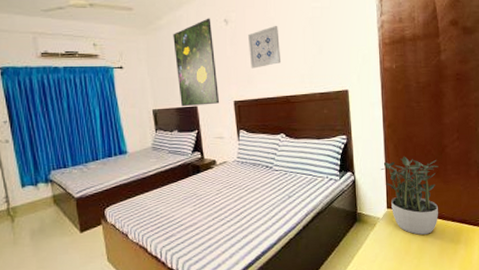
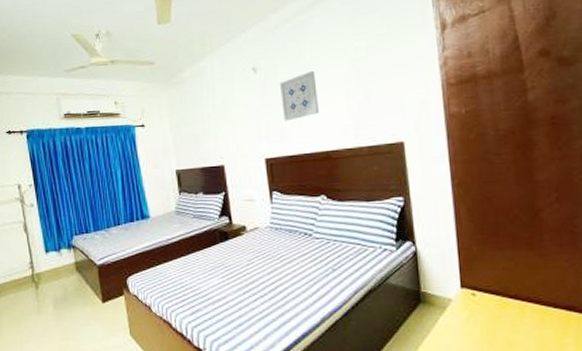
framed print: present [173,18,220,107] -> none [197,67,249,167]
potted plant: present [381,156,438,235] -> none [451,222,534,323]

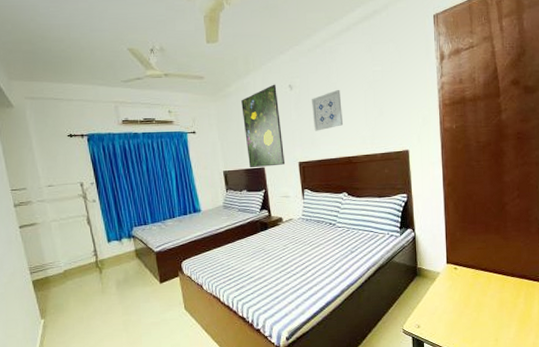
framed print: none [197,67,249,167] -> present [241,84,286,168]

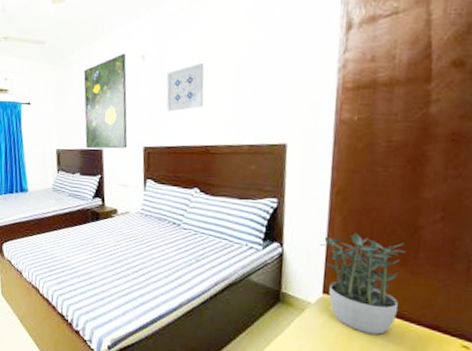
potted plant: none [441,213,498,289] -> present [320,232,406,335]

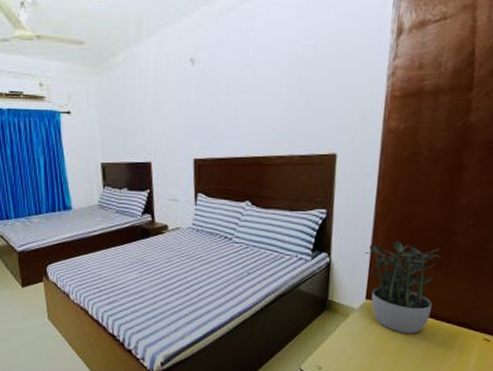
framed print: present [83,53,128,149] -> none [128,56,178,162]
wall art: present [166,62,204,112] -> none [217,67,256,121]

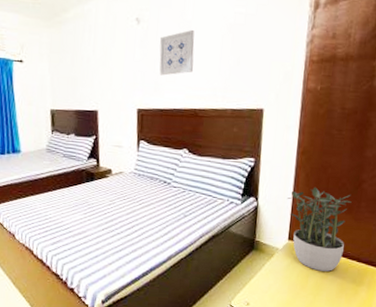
wall art: none [217,67,256,121] -> present [159,29,195,76]

